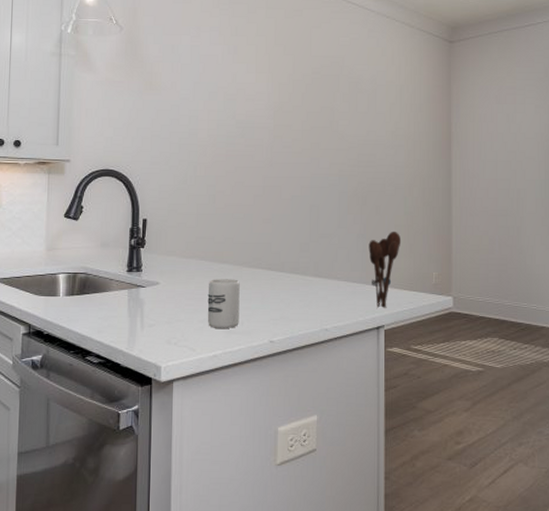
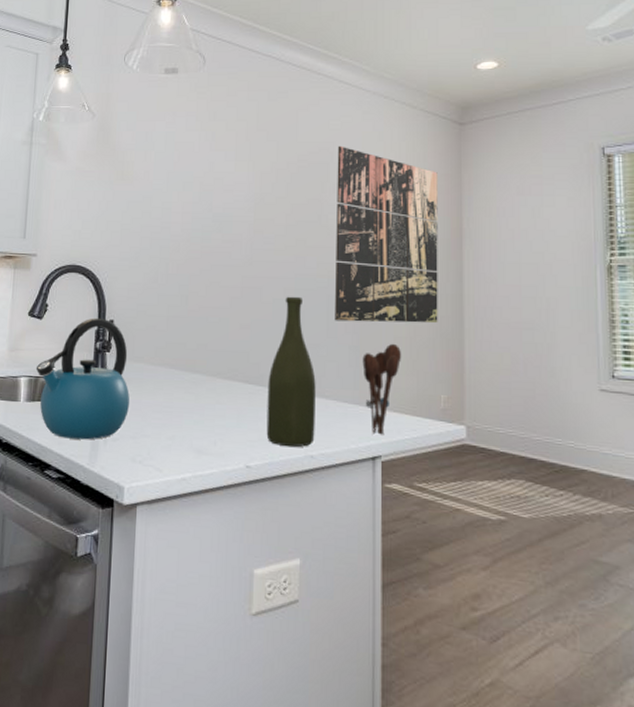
kettle: none [73,217,164,327] -> present [35,317,130,440]
cup: present [207,279,240,328] -> none [176,390,213,448]
bottle: none [287,193,329,322] -> present [266,296,316,447]
wall art: none [345,60,431,214] -> present [335,145,438,323]

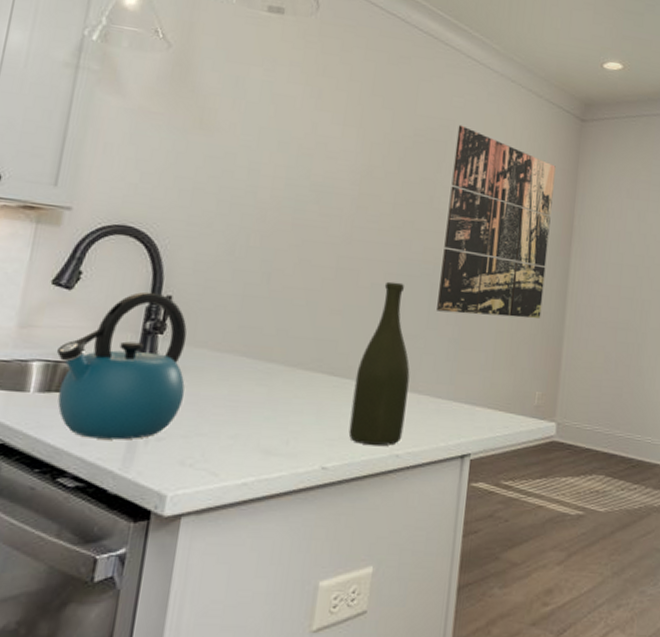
utensil holder: present [362,343,402,435] -> none [460,337,502,432]

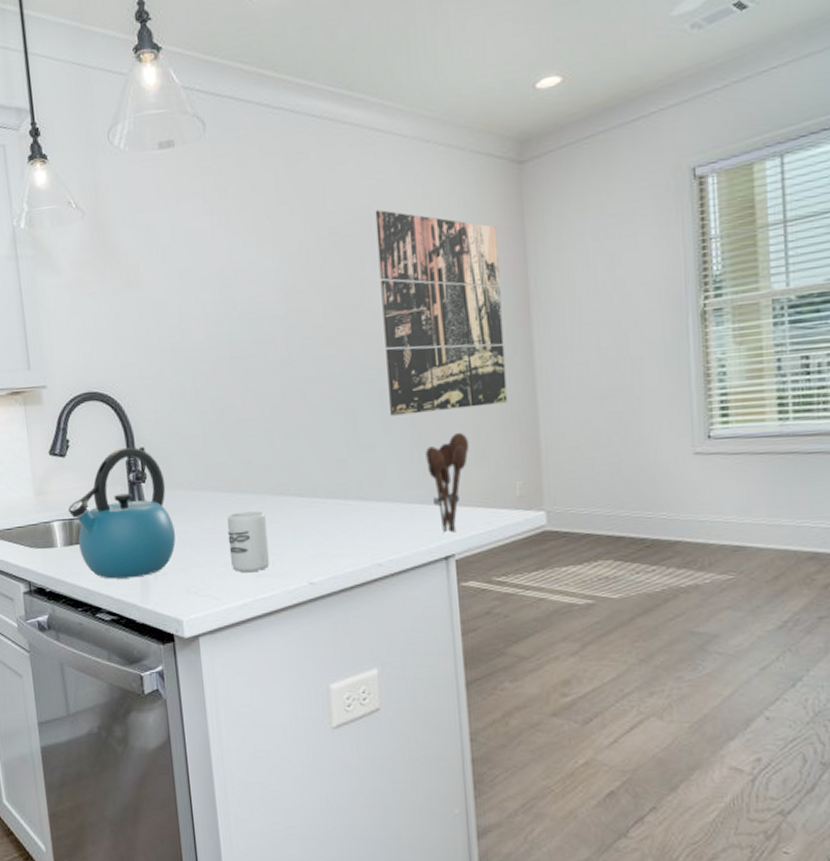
cup: none [240,382,291,448] -> present [227,511,270,572]
bottle: present [348,281,410,446] -> none [323,394,381,557]
utensil holder: none [460,337,502,432] -> present [425,432,470,533]

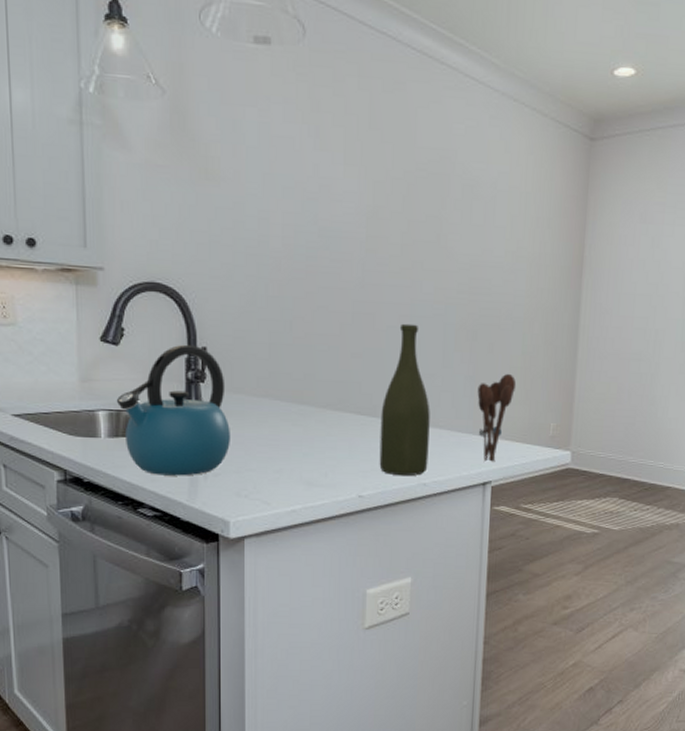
cup: present [227,511,270,572] -> none [284,422,323,480]
bottle: none [323,394,381,557] -> present [379,323,430,476]
wall art: present [375,209,508,416] -> none [451,154,564,354]

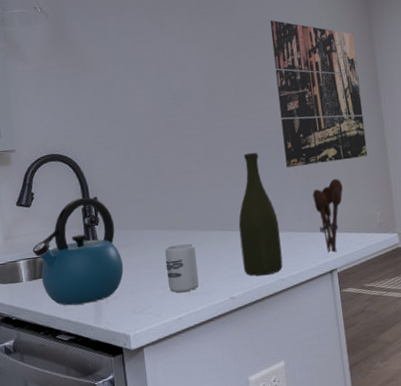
cup: none [284,422,323,480] -> present [165,243,199,293]
wall art: none [451,154,564,354] -> present [270,20,368,168]

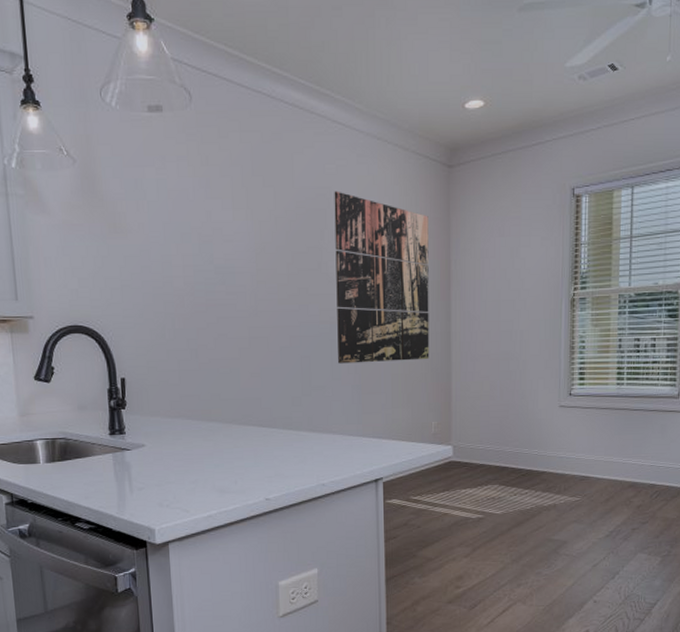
kettle: present [32,197,124,306] -> none [51,377,151,493]
cup: present [165,243,199,293] -> none [197,437,233,489]
bottle: present [238,152,283,276] -> none [280,343,325,478]
utensil holder: present [312,178,344,253] -> none [364,380,399,461]

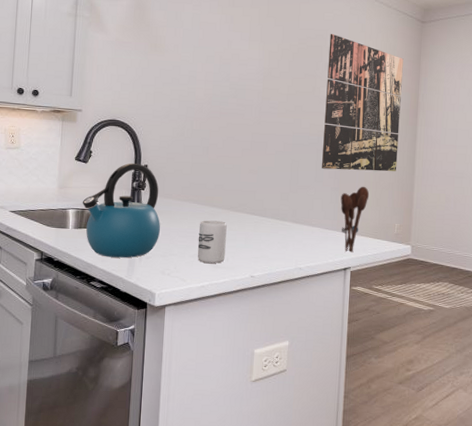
kettle: none [51,377,151,493] -> present [82,163,160,258]
cup: none [197,437,233,489] -> present [198,220,227,263]
utensil holder: none [364,380,399,461] -> present [340,186,370,253]

